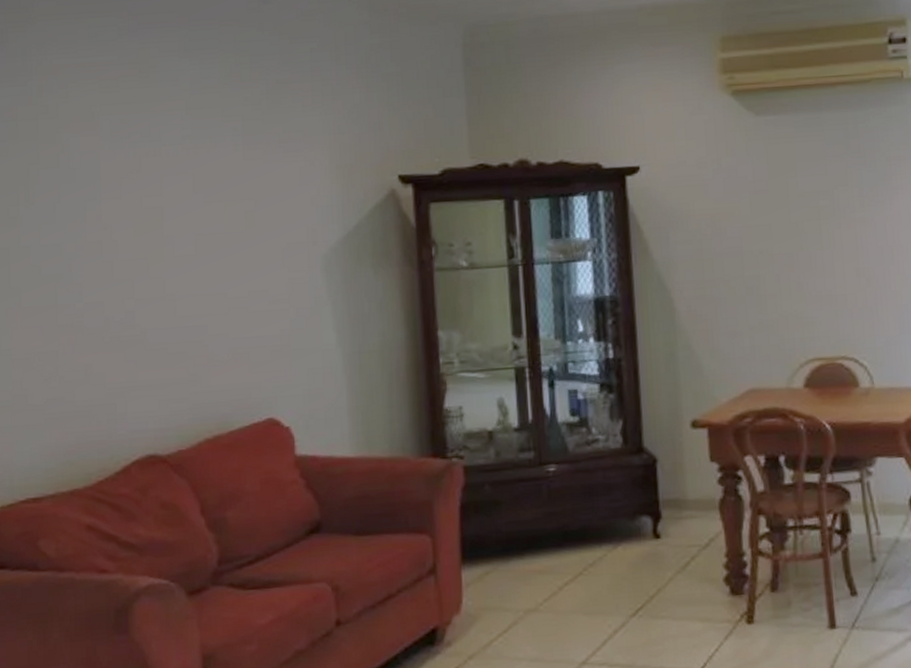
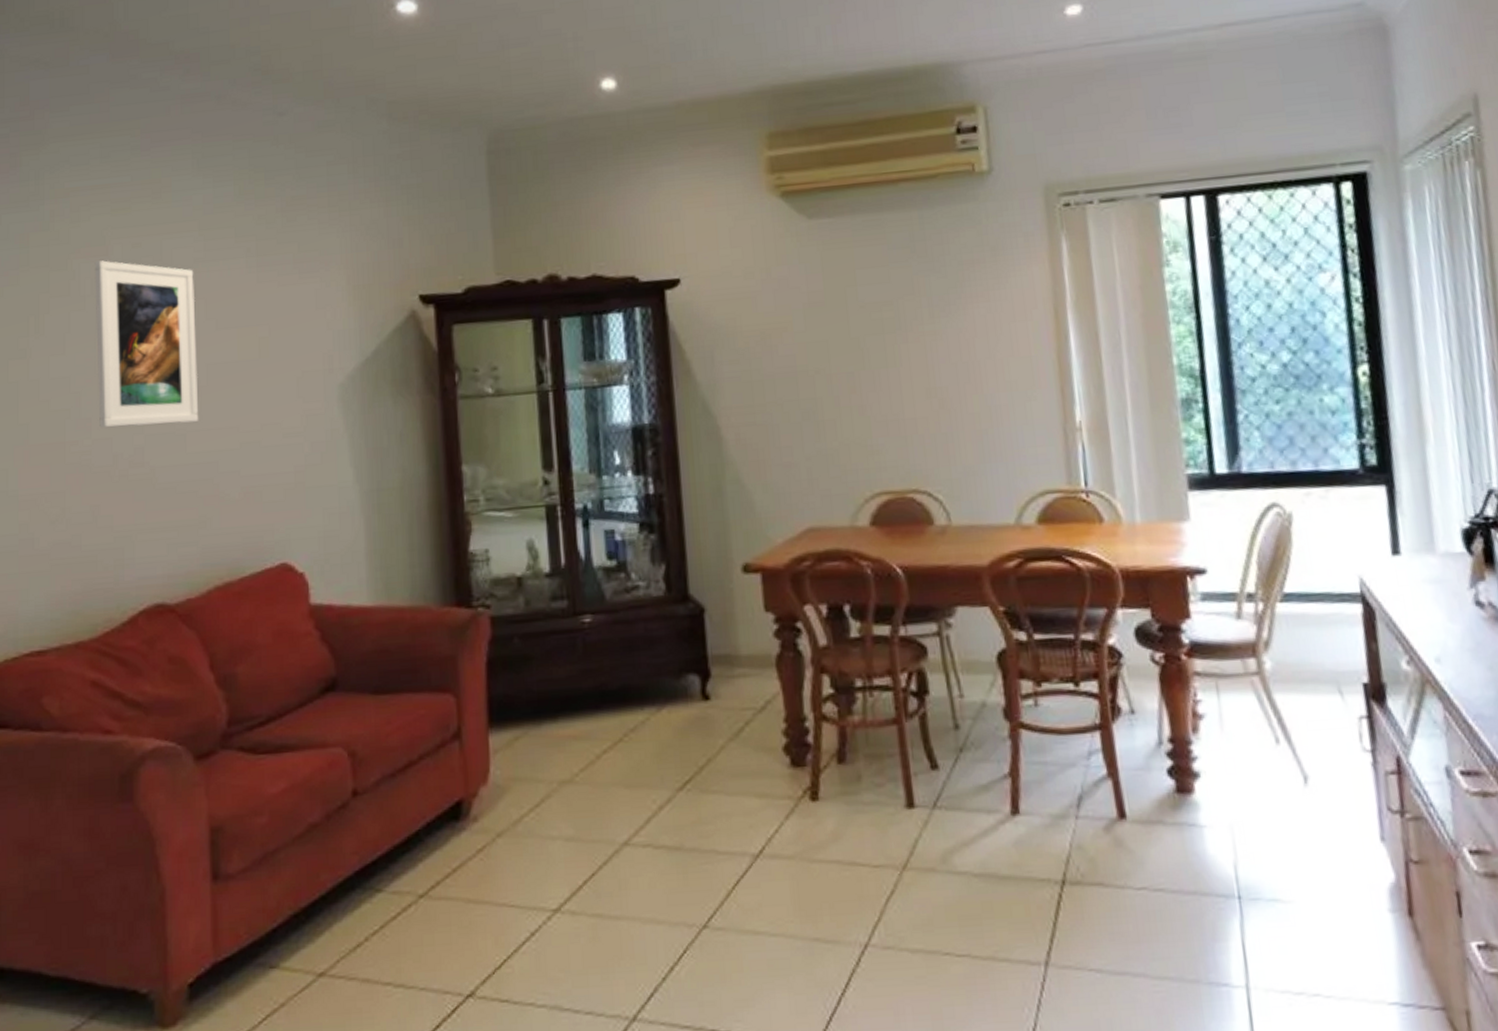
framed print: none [83,135,188,292] -> present [94,260,199,427]

